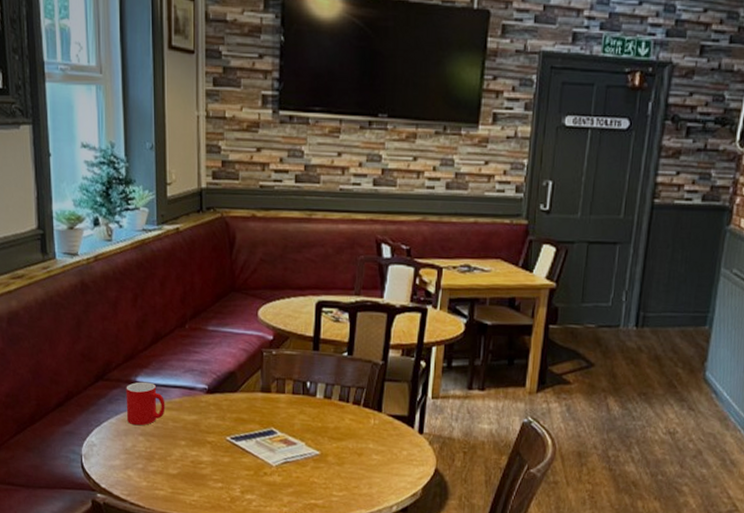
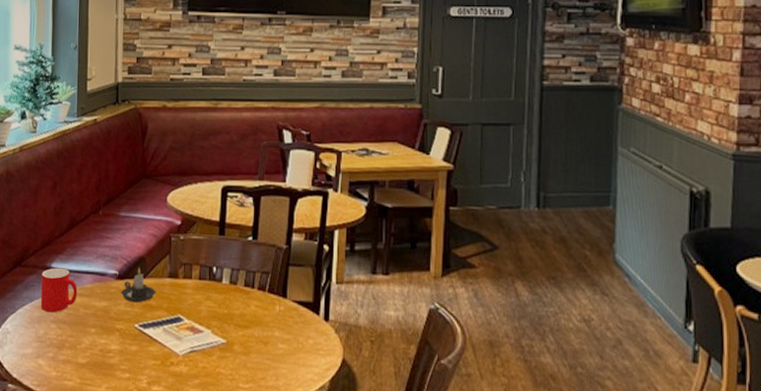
candle: none [210,381,248,417] -> present [120,267,156,303]

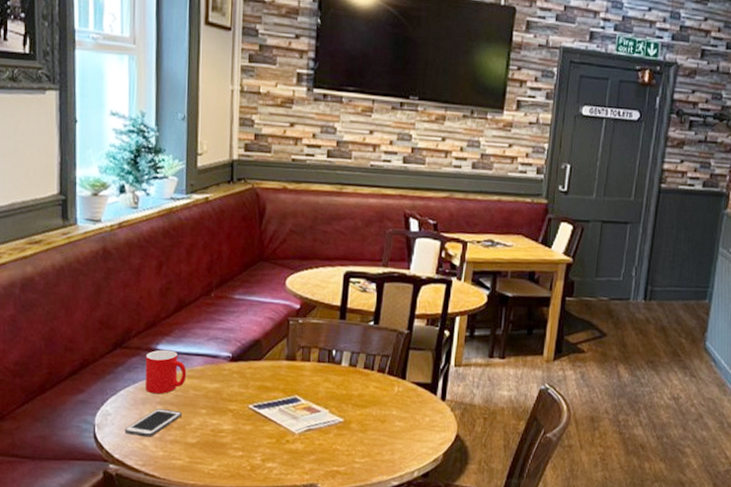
cell phone: none [22,327,73,357] -> present [124,409,182,437]
candle: present [120,267,156,303] -> none [233,349,272,385]

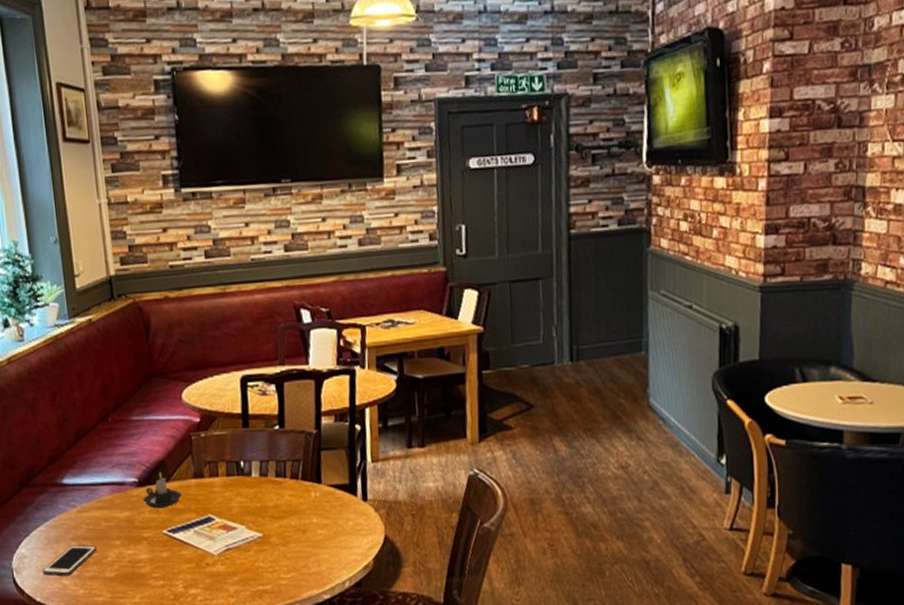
cup: present [145,349,187,394] -> none [52,482,96,531]
candle: none [233,349,272,385] -> present [142,471,182,509]

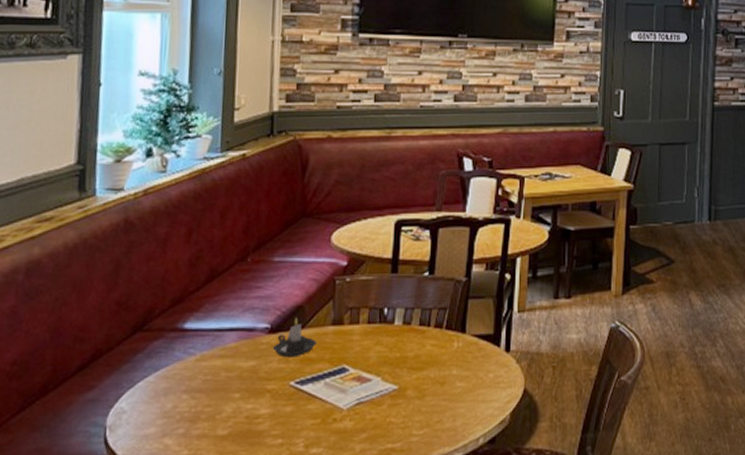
cell phone: present [42,545,97,576] -> none [142,398,211,435]

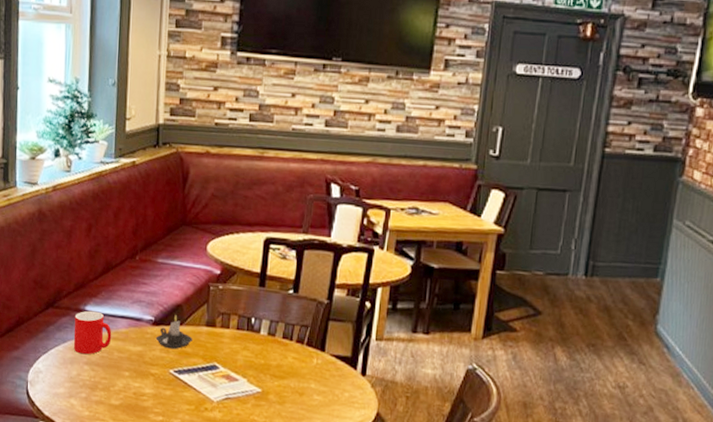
cup: none [168,327,218,382] -> present [73,310,112,355]

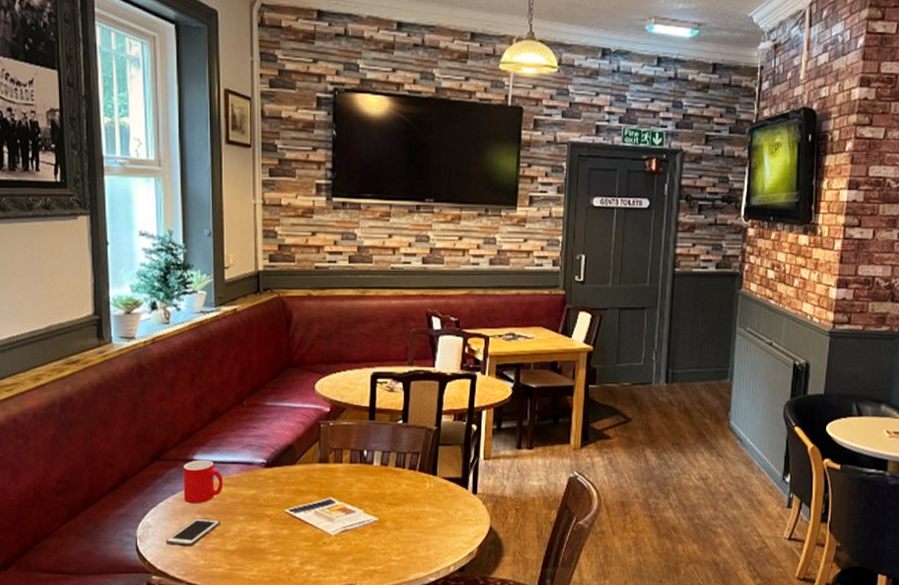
cell phone: none [54,369,106,397] -> present [165,518,220,547]
candle: present [155,314,193,350] -> none [269,454,306,489]

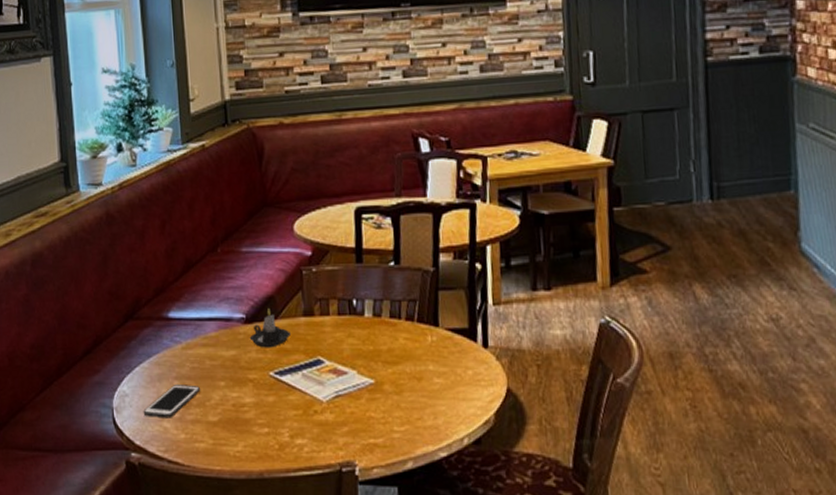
cup: present [183,460,223,504] -> none [157,317,201,368]
candle: none [269,454,306,489] -> present [249,307,291,348]

